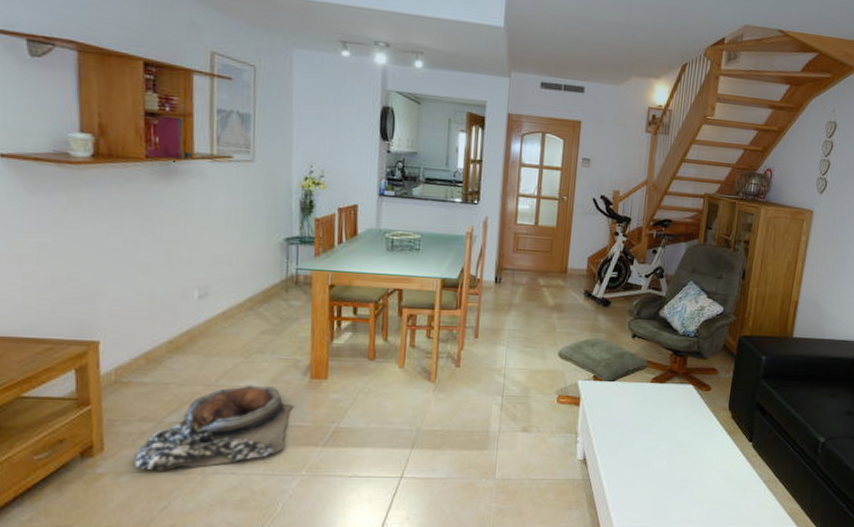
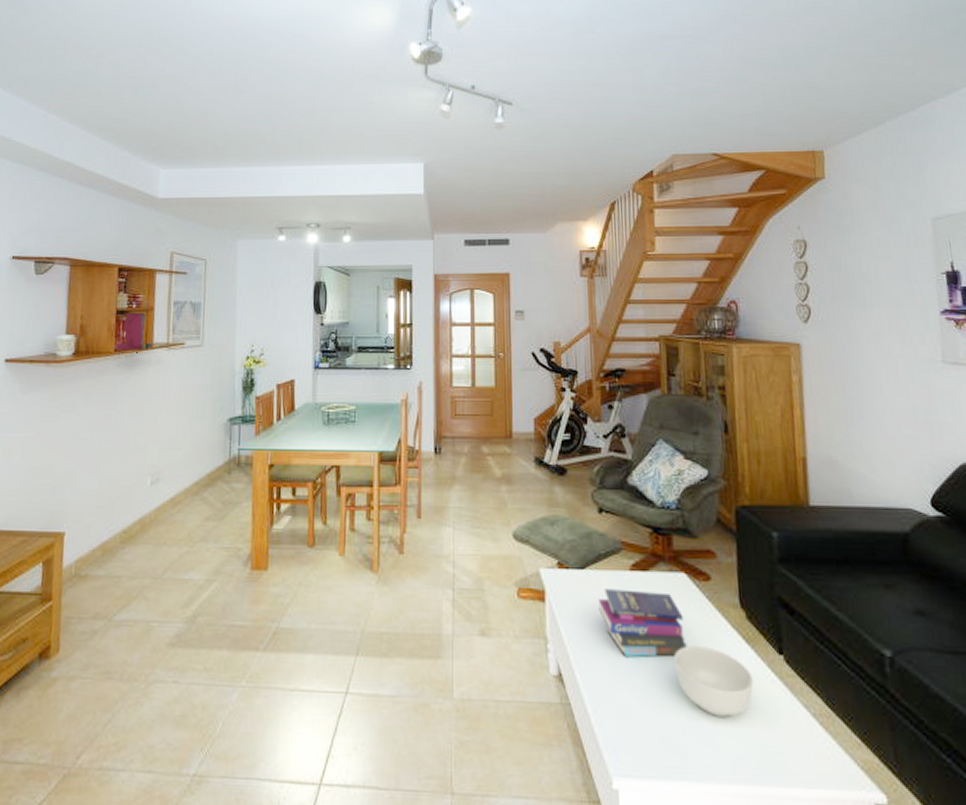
dog bed: present [133,384,294,471] -> none [84,577,235,677]
books: none [622,396,686,446] -> present [598,589,687,658]
bowl: none [673,437,728,484] -> present [674,646,753,717]

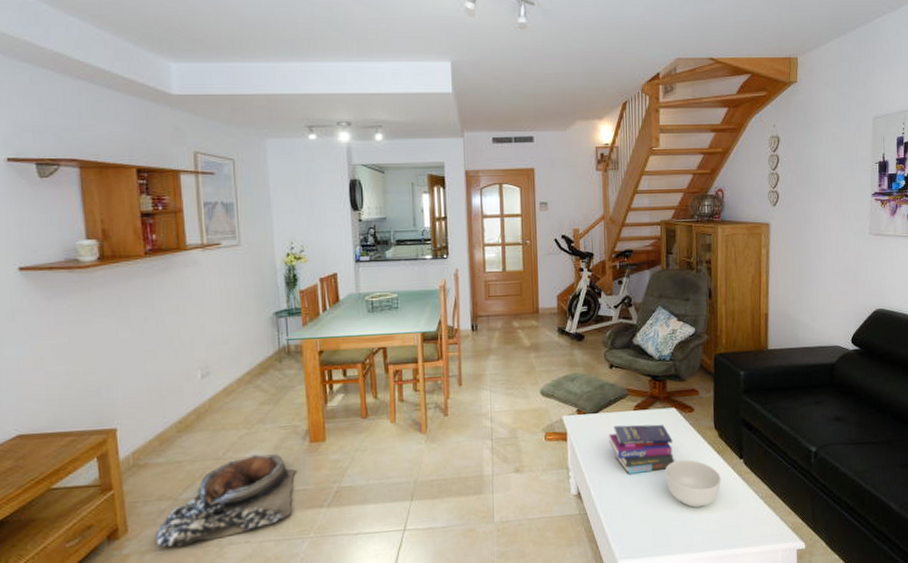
dog bed: none [84,577,235,677] -> present [155,454,297,547]
books: present [116,312,152,351] -> none [146,214,186,253]

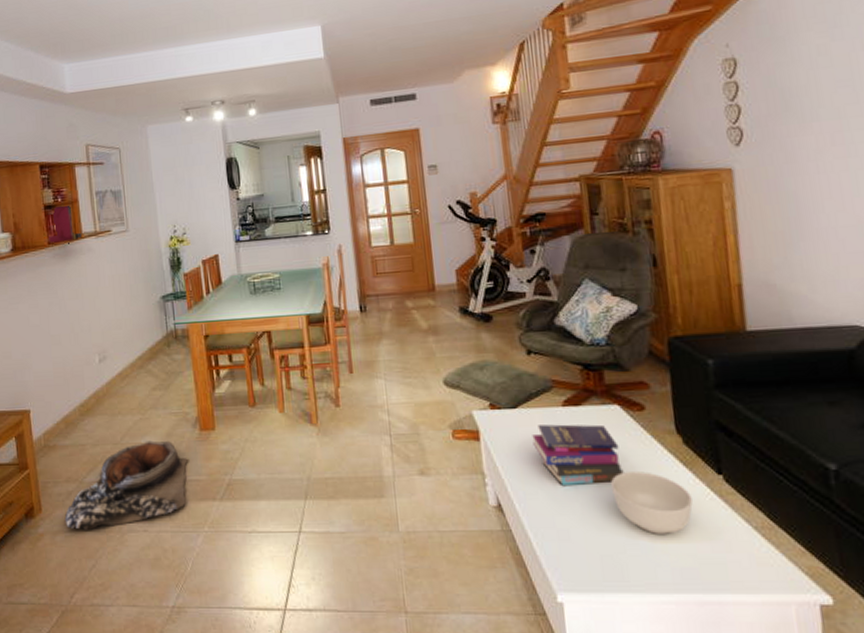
books: none [146,214,186,253] -> present [49,205,82,243]

